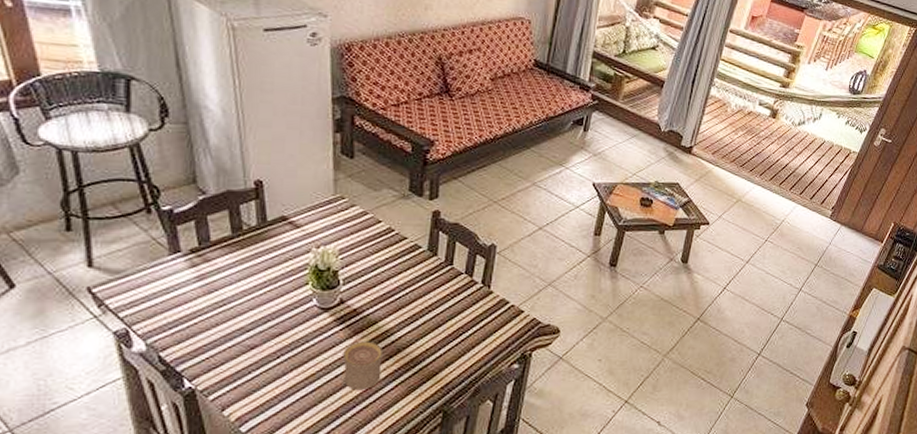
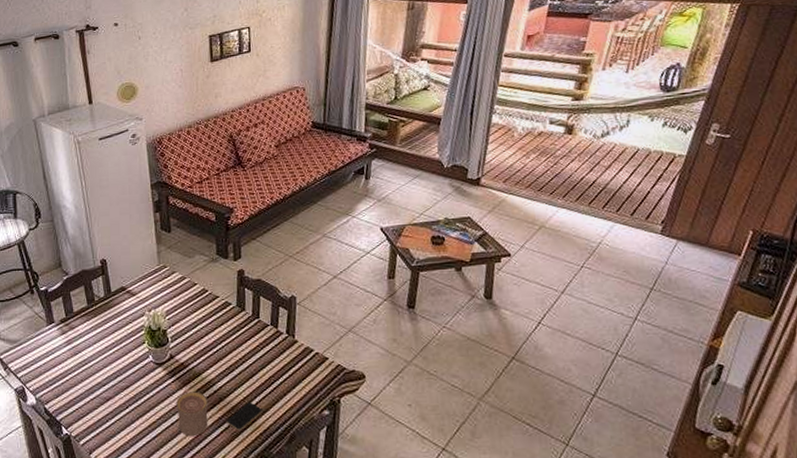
smartphone: none [402,354,446,385] -> present [225,402,262,432]

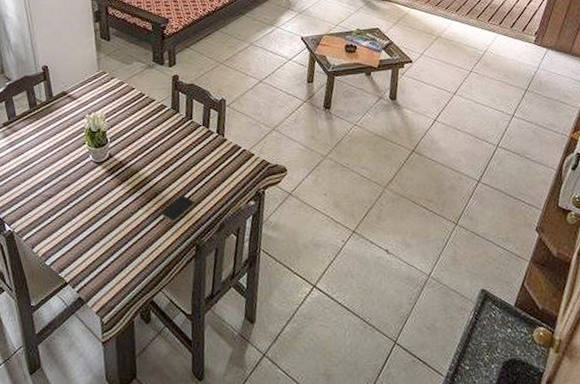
cup: present [176,391,209,437] -> none [115,187,145,229]

